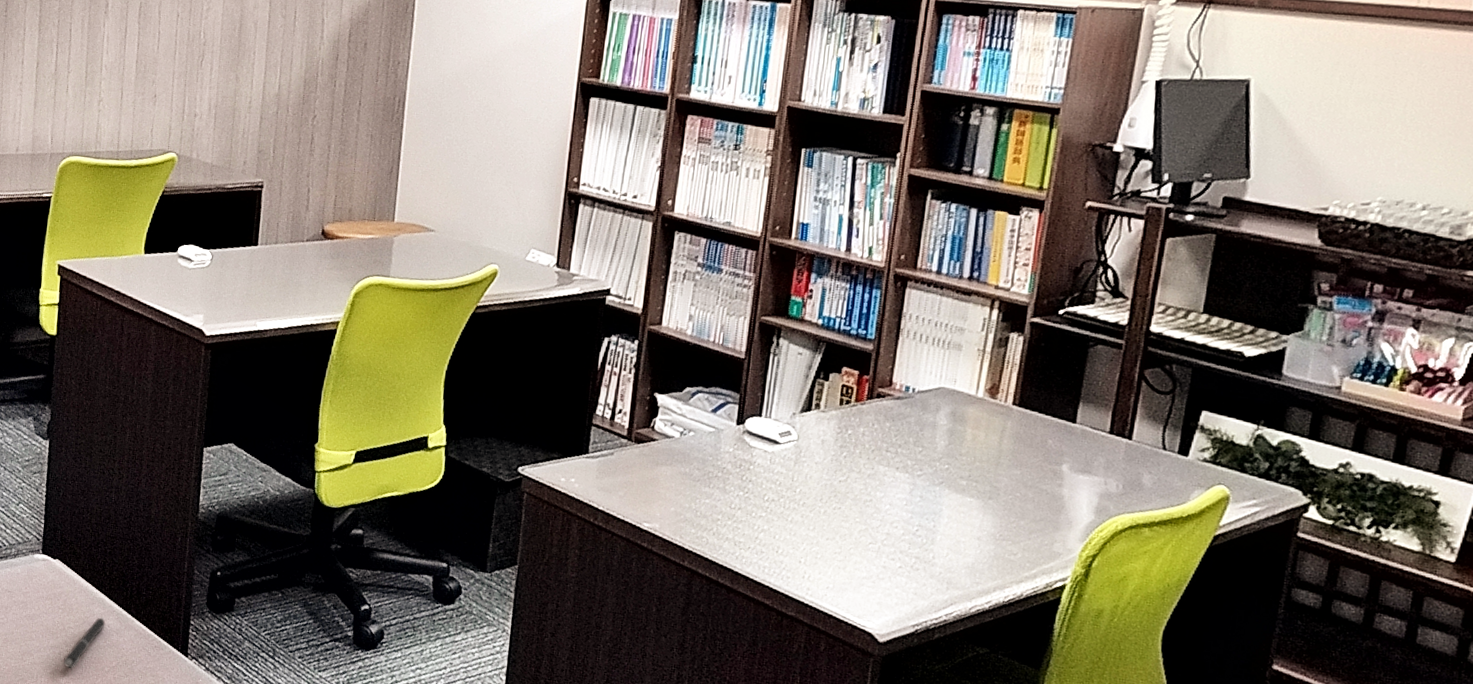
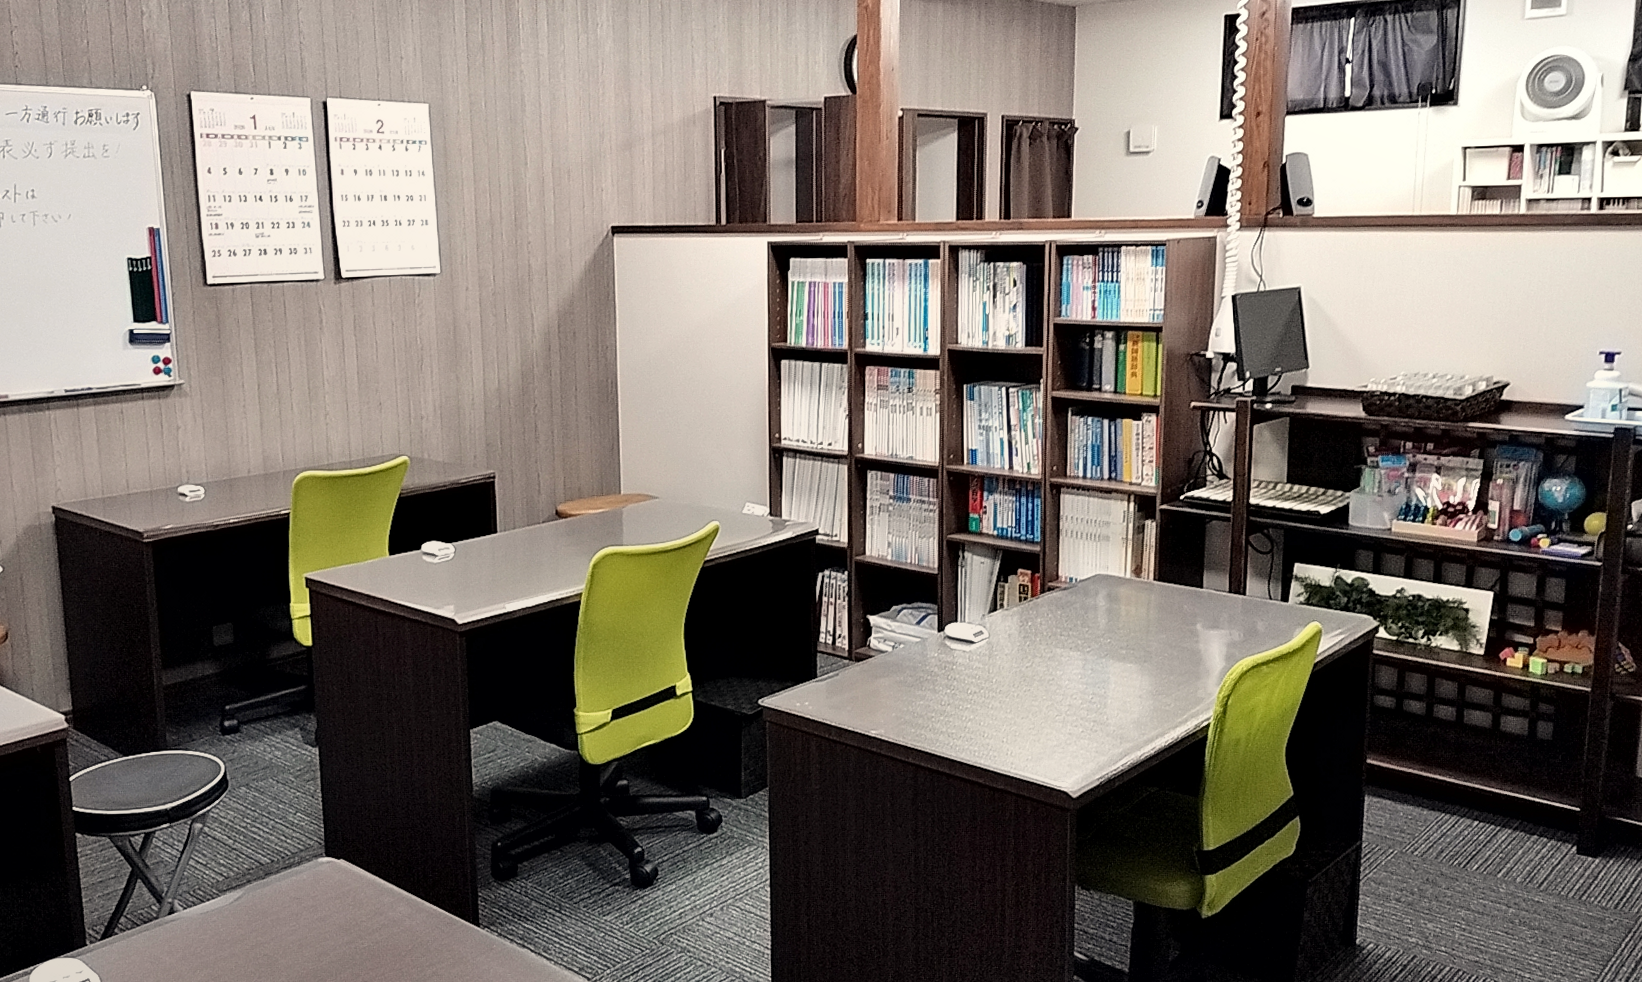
pen: present [64,617,106,669] -> none [361,906,397,960]

